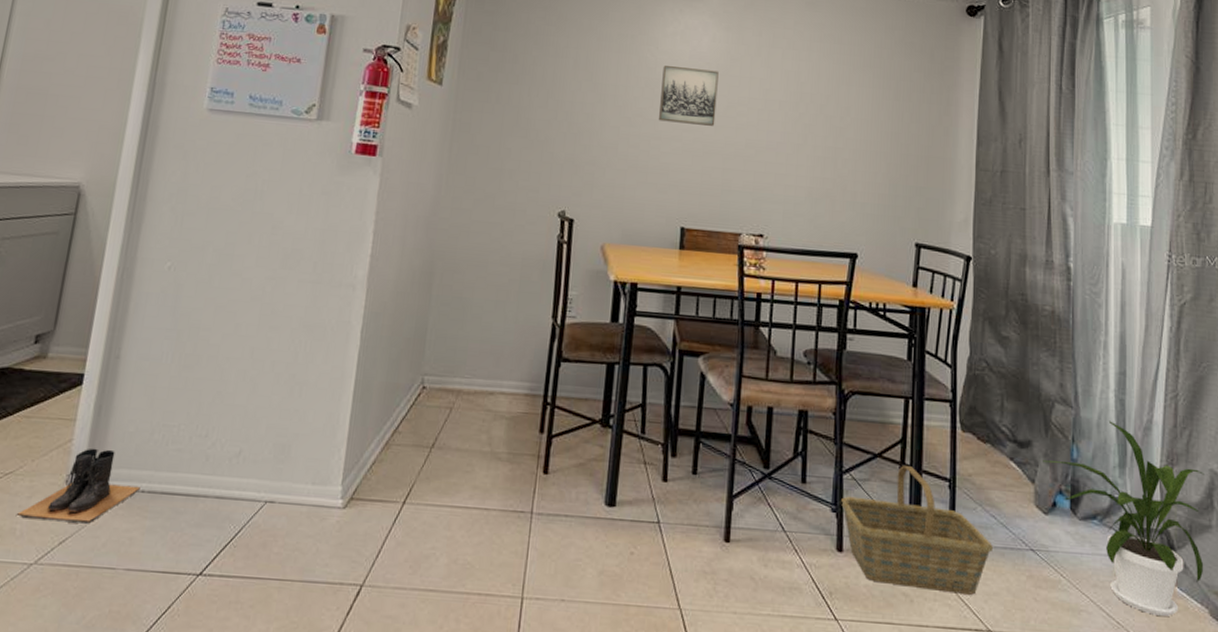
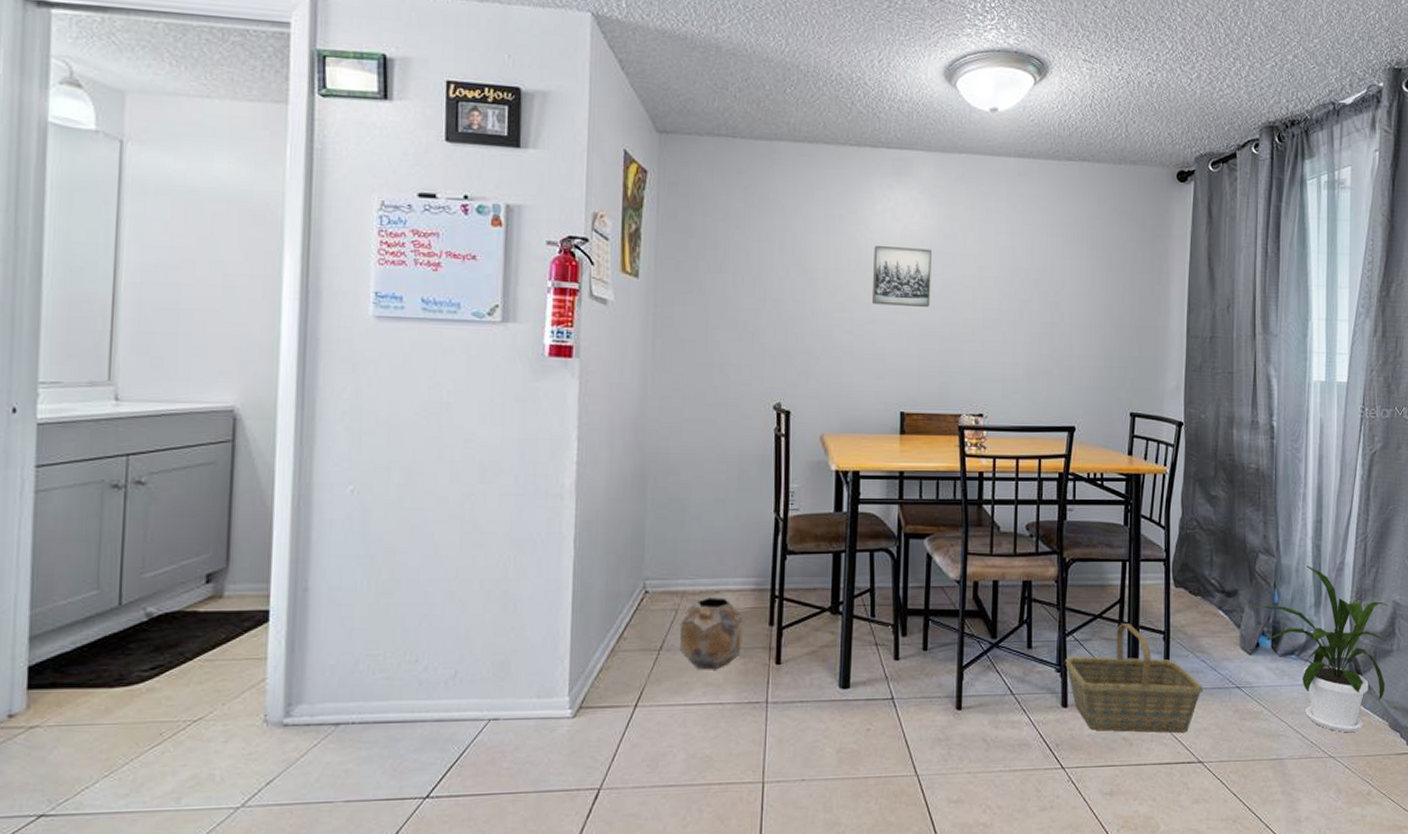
boots: present [16,448,140,524] -> none [212,684,350,764]
planter: none [450,398,515,474] -> present [679,598,743,670]

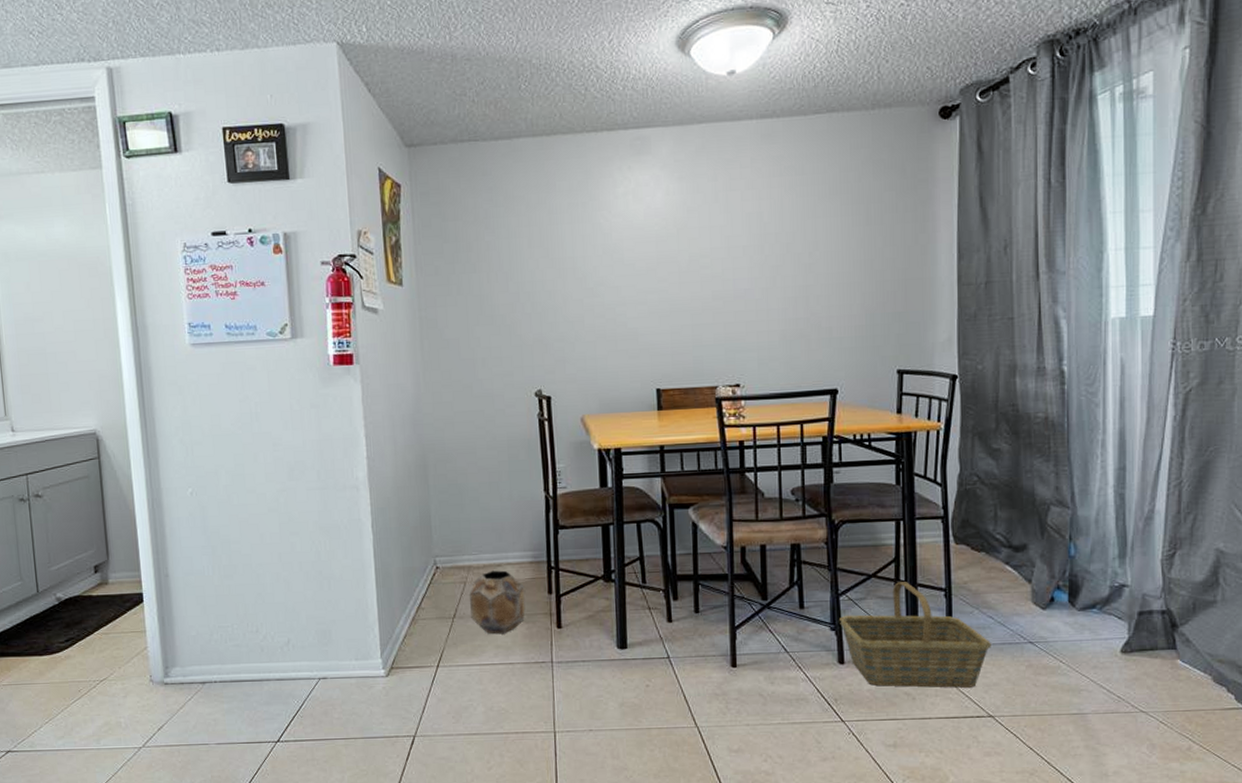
wall art: present [871,246,932,307] -> none [619,225,679,287]
house plant: present [1248,565,1388,733] -> none [1039,515,1209,688]

